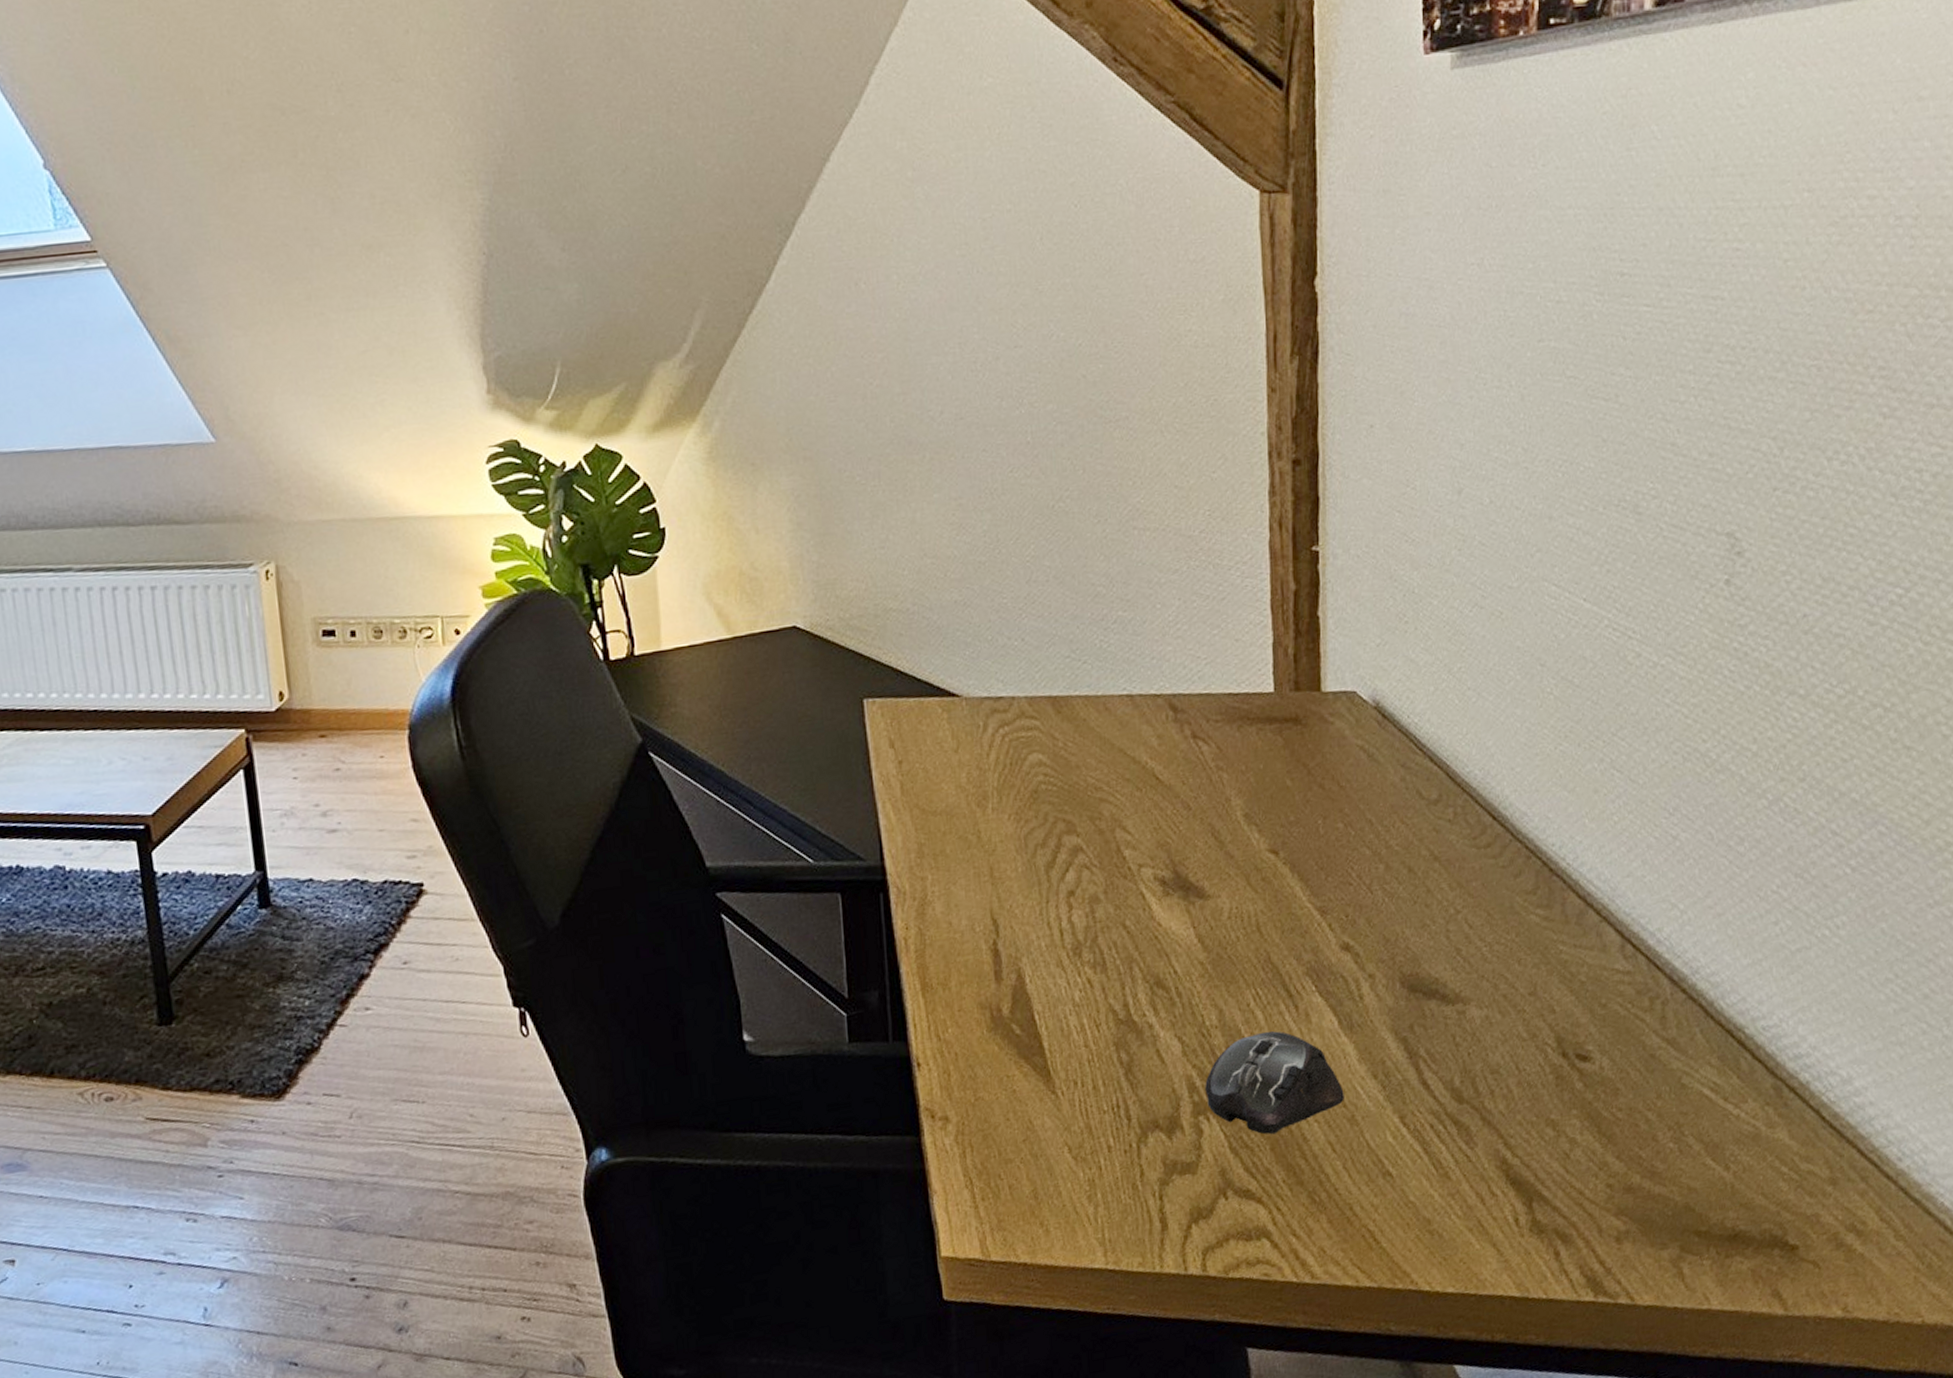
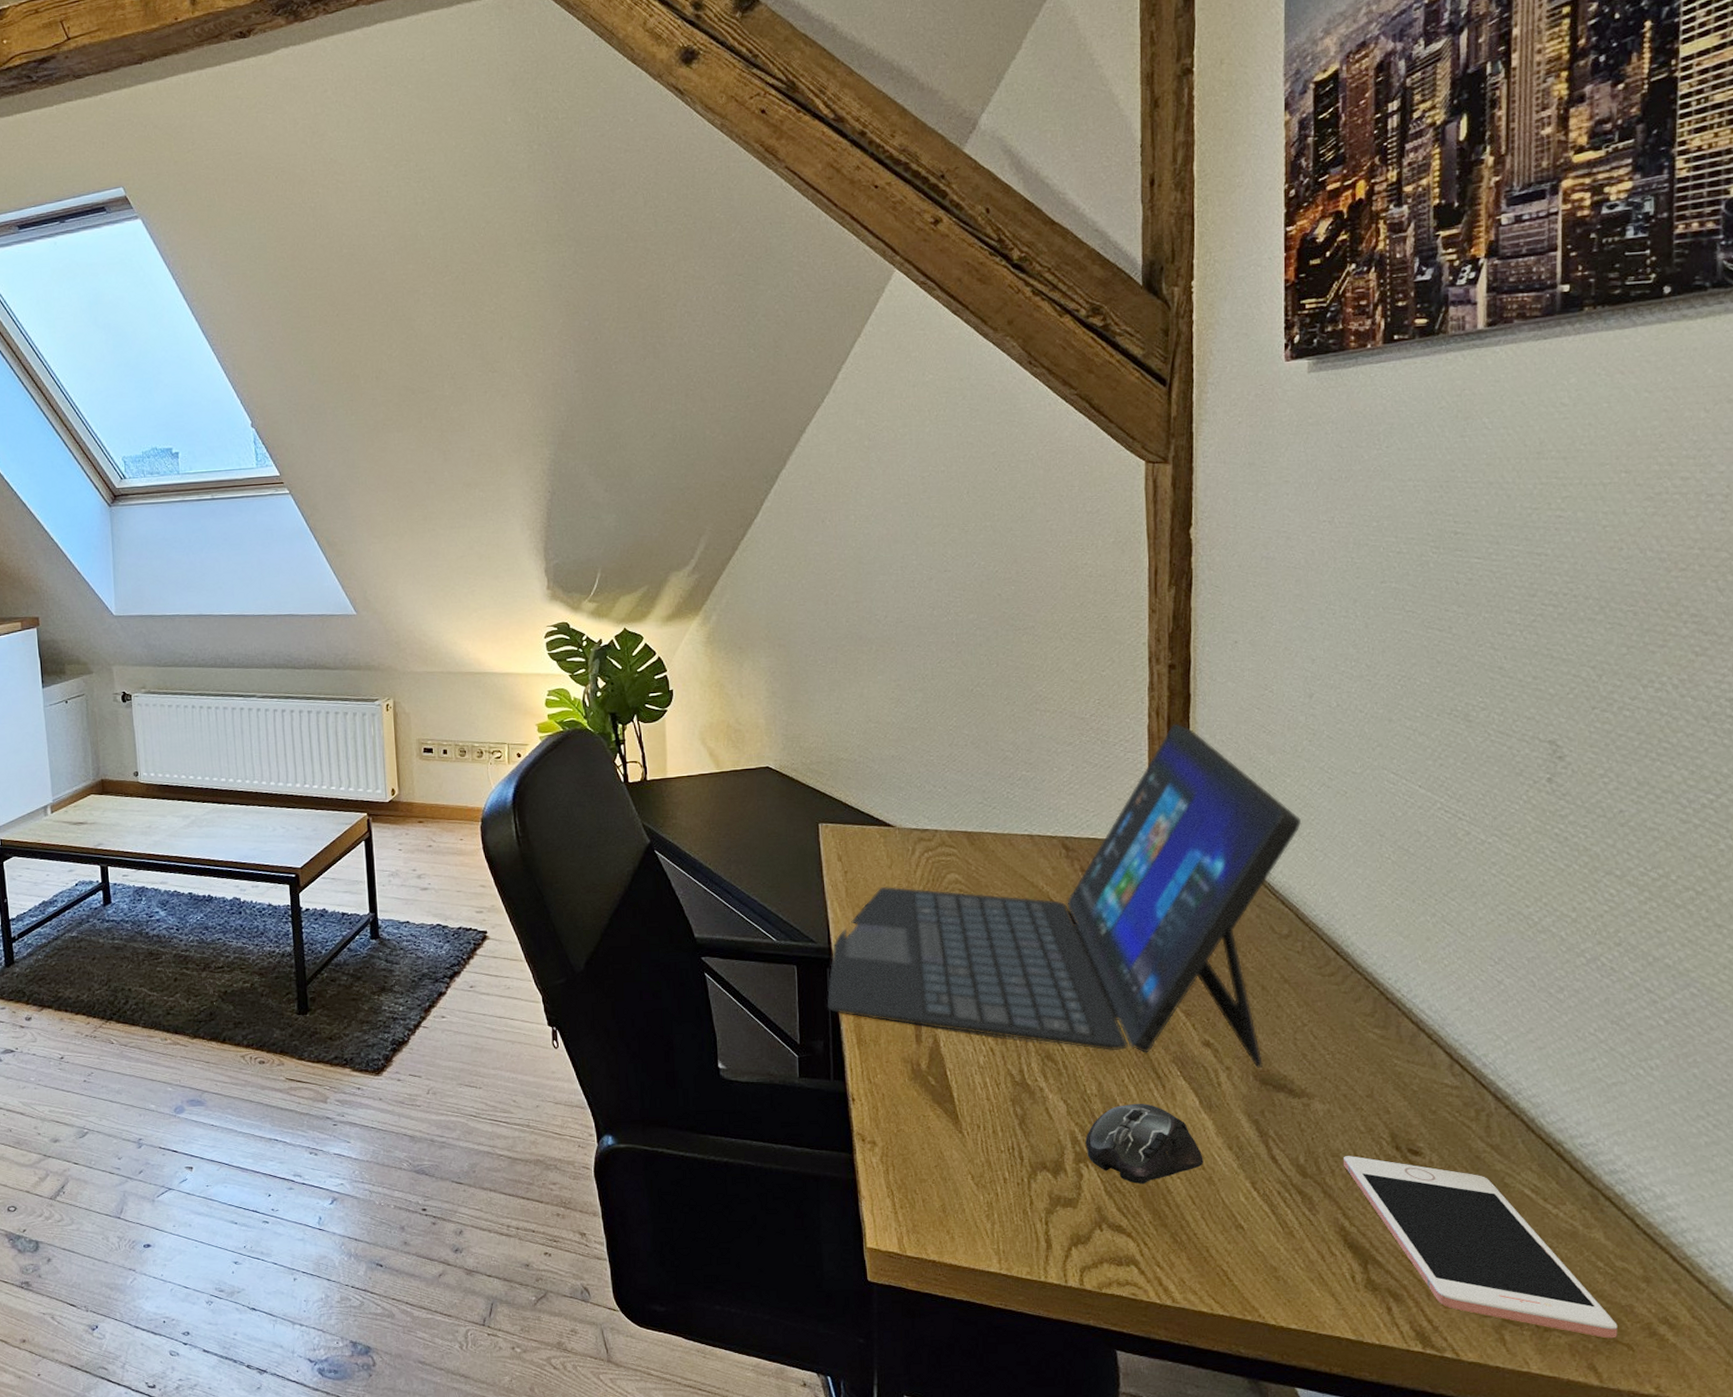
laptop: none [881,535,1452,972] -> present [827,723,1302,1068]
cell phone: none [1504,1070,1803,1257] -> present [1344,1156,1618,1339]

